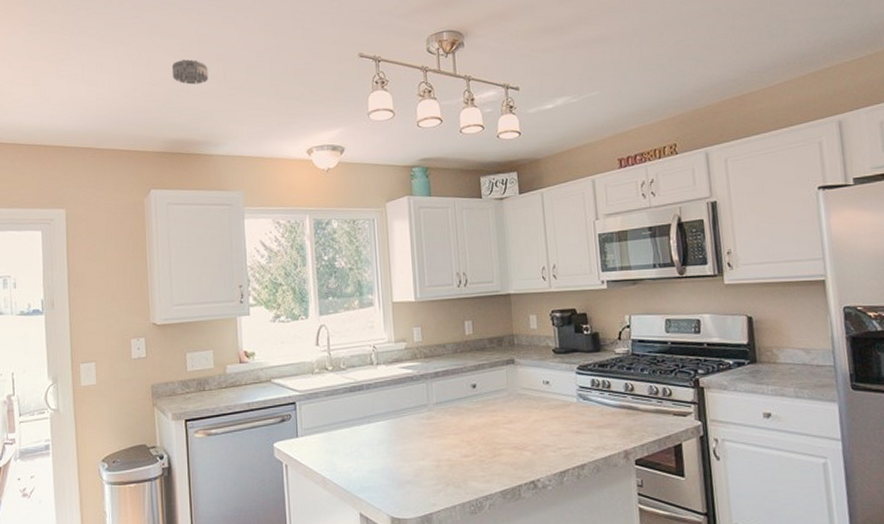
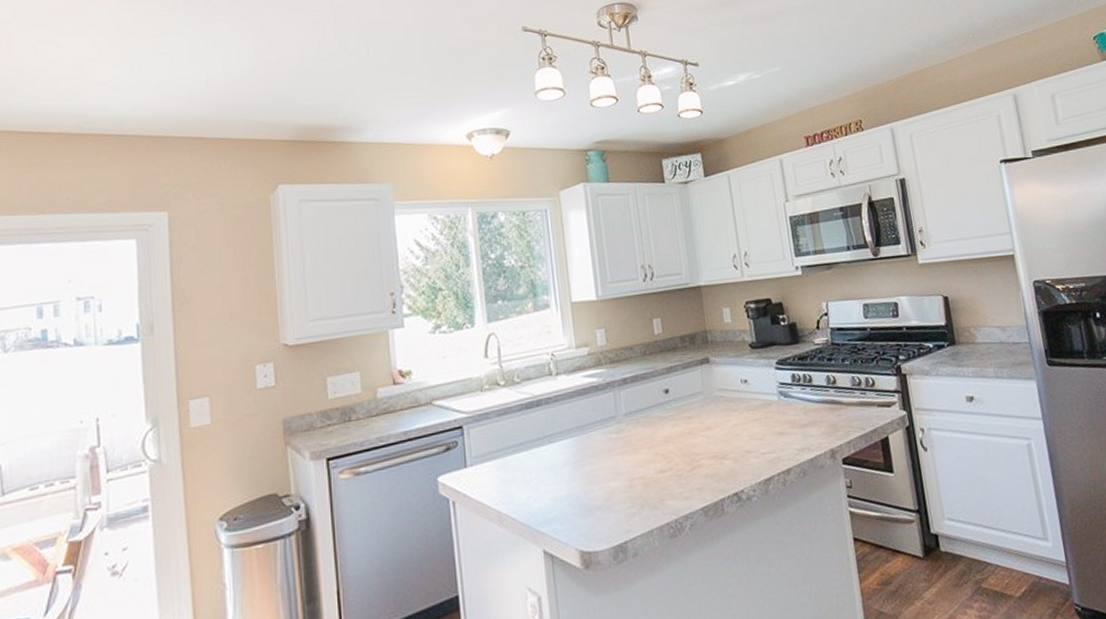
smoke detector: present [171,59,208,85] -> none [301,33,347,62]

